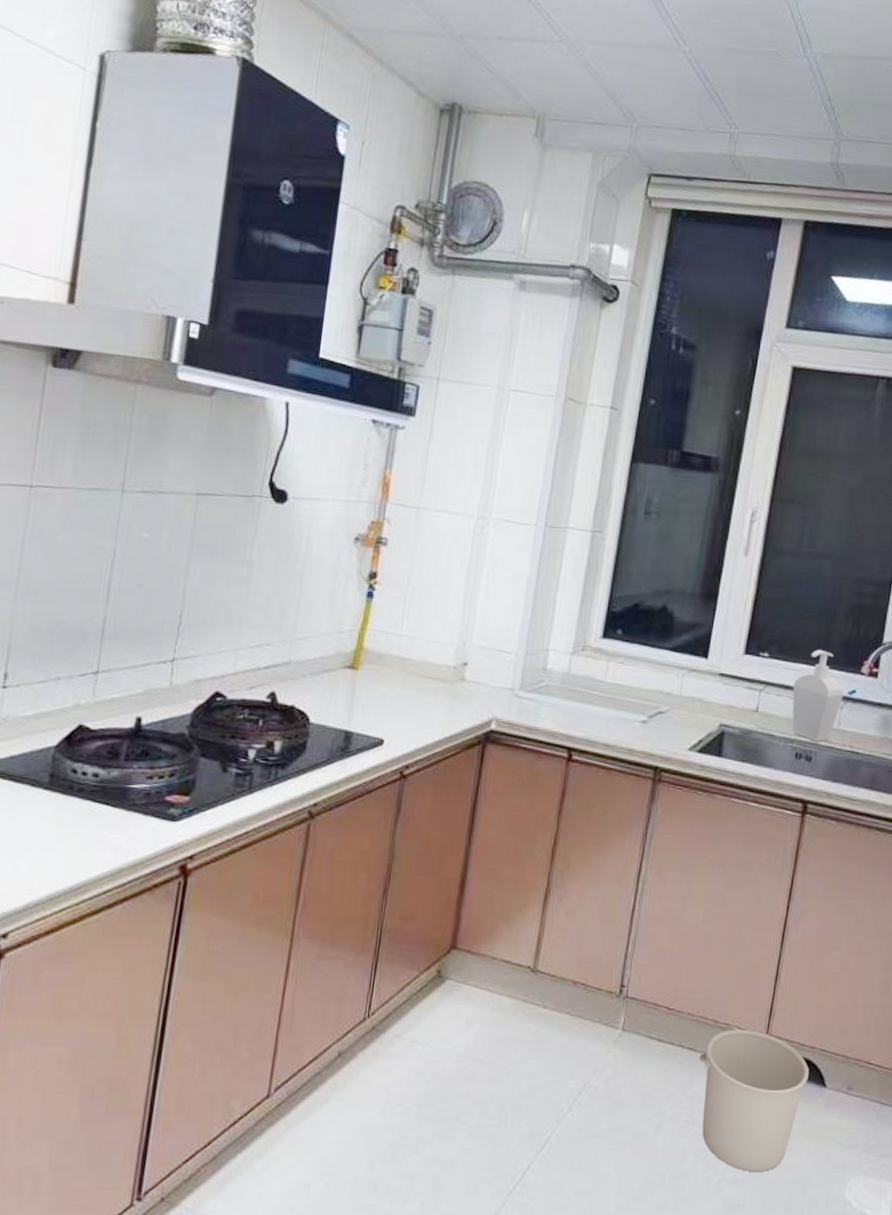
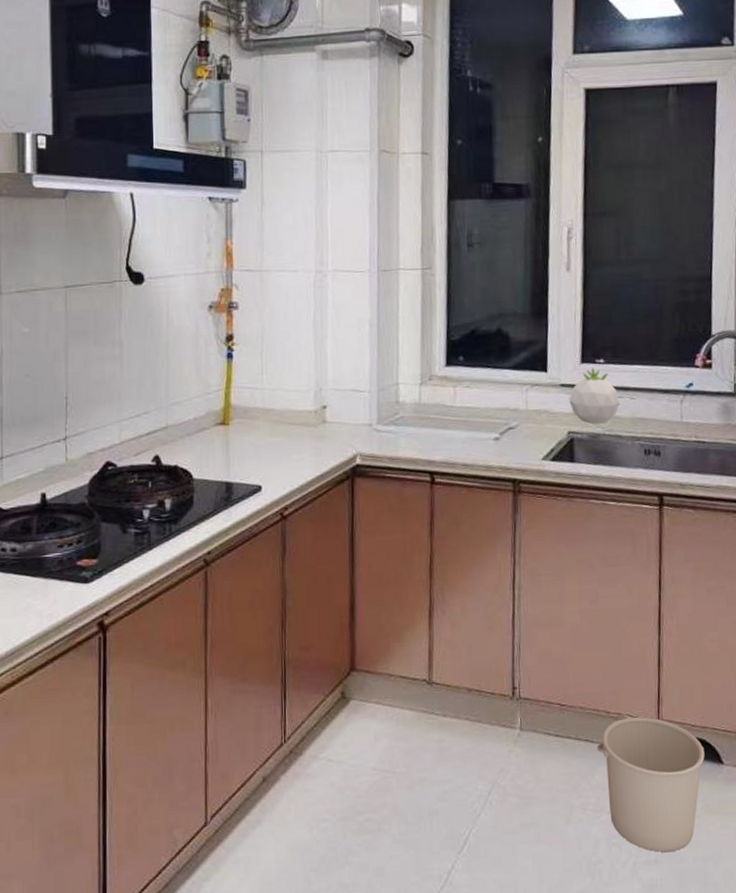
succulent plant: none [726,660,778,721] -> present [569,368,619,425]
soap bottle: present [792,649,844,742] -> none [632,348,682,437]

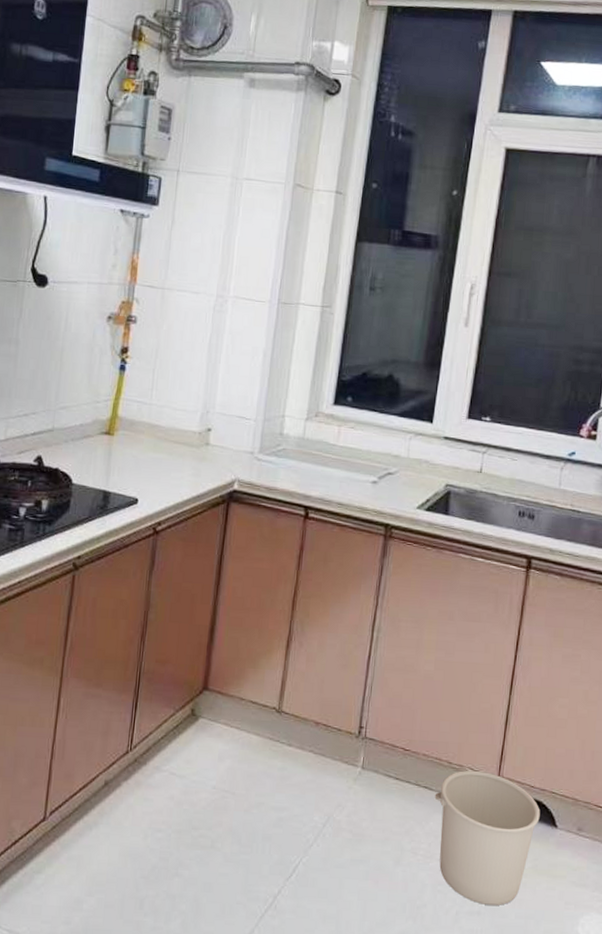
succulent plant: present [569,368,619,425] -> none [451,424,501,482]

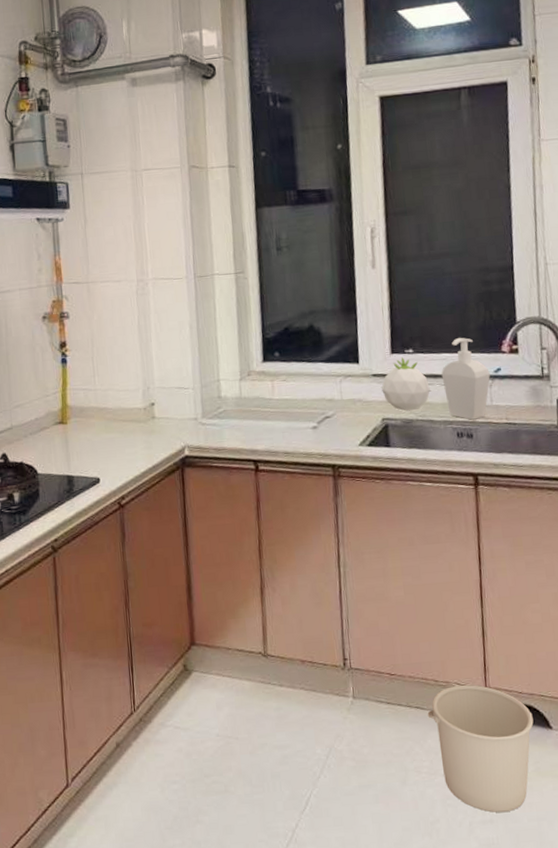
succulent plant: none [451,424,501,482] -> present [381,357,430,412]
soap bottle: none [514,413,564,501] -> present [441,337,490,420]

